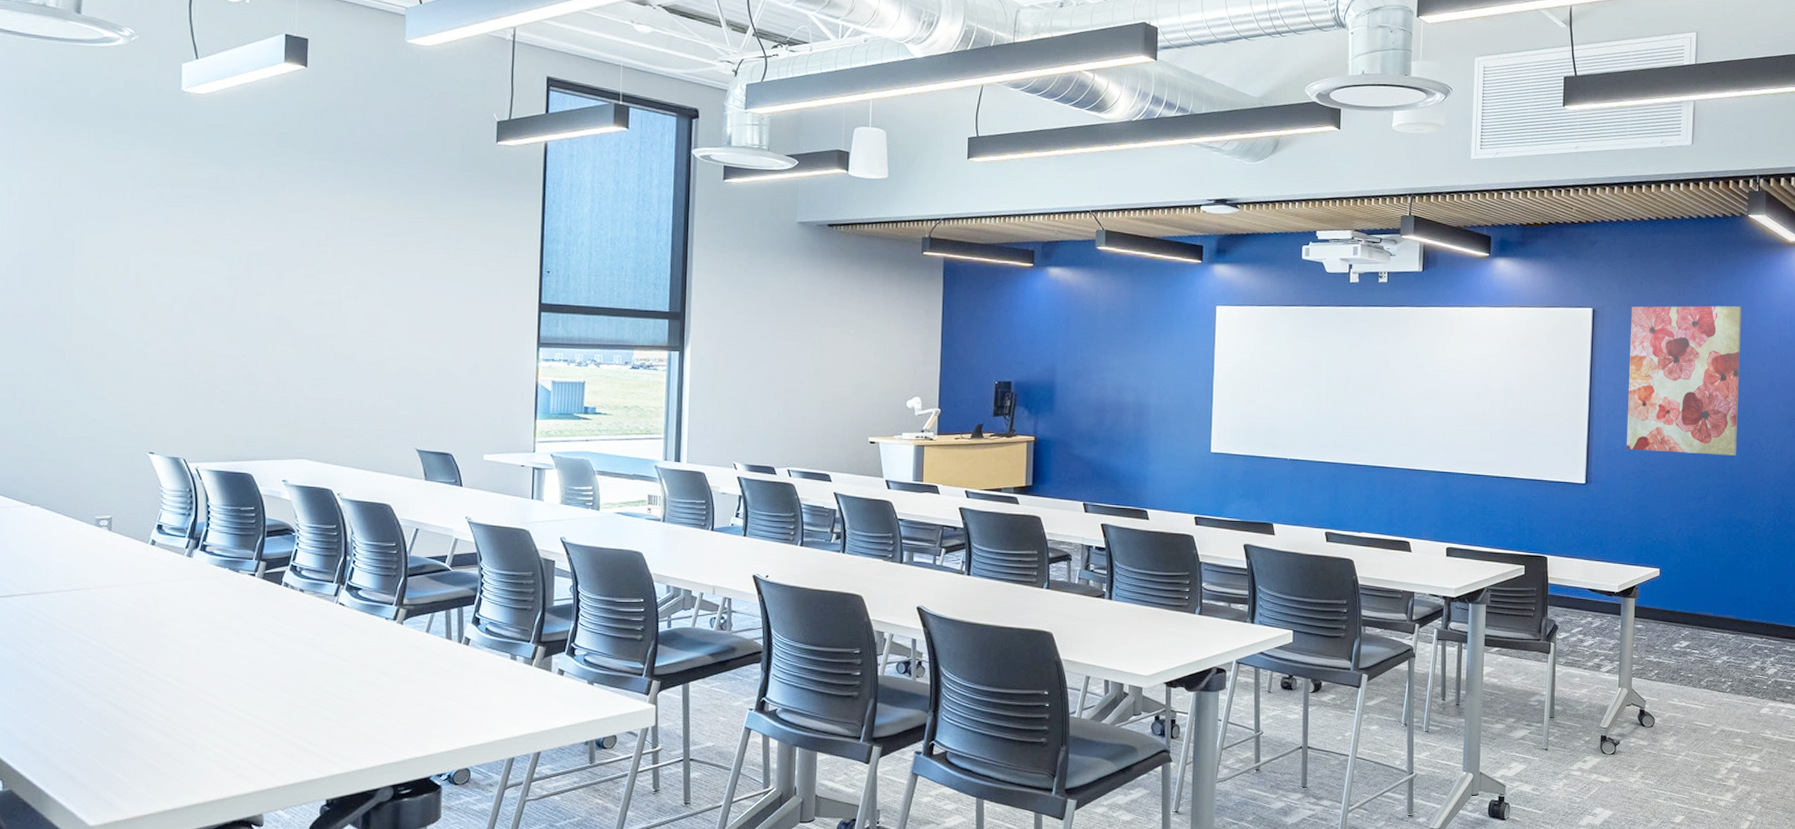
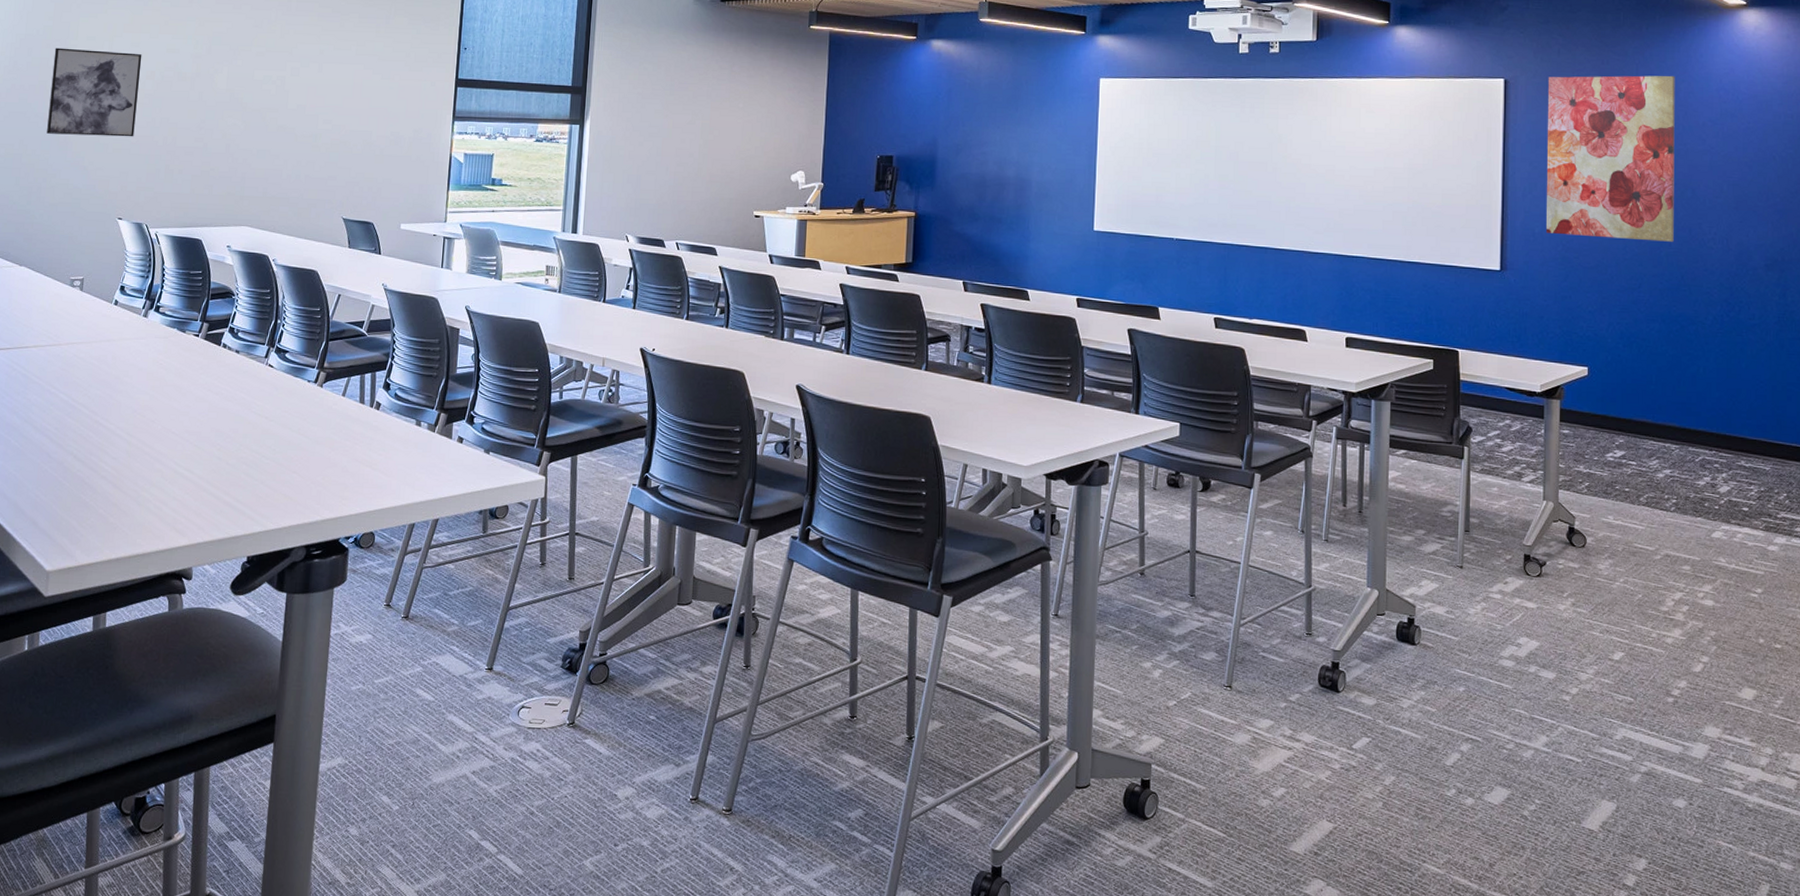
wall art: none [54,267,167,365] -> present [47,47,142,137]

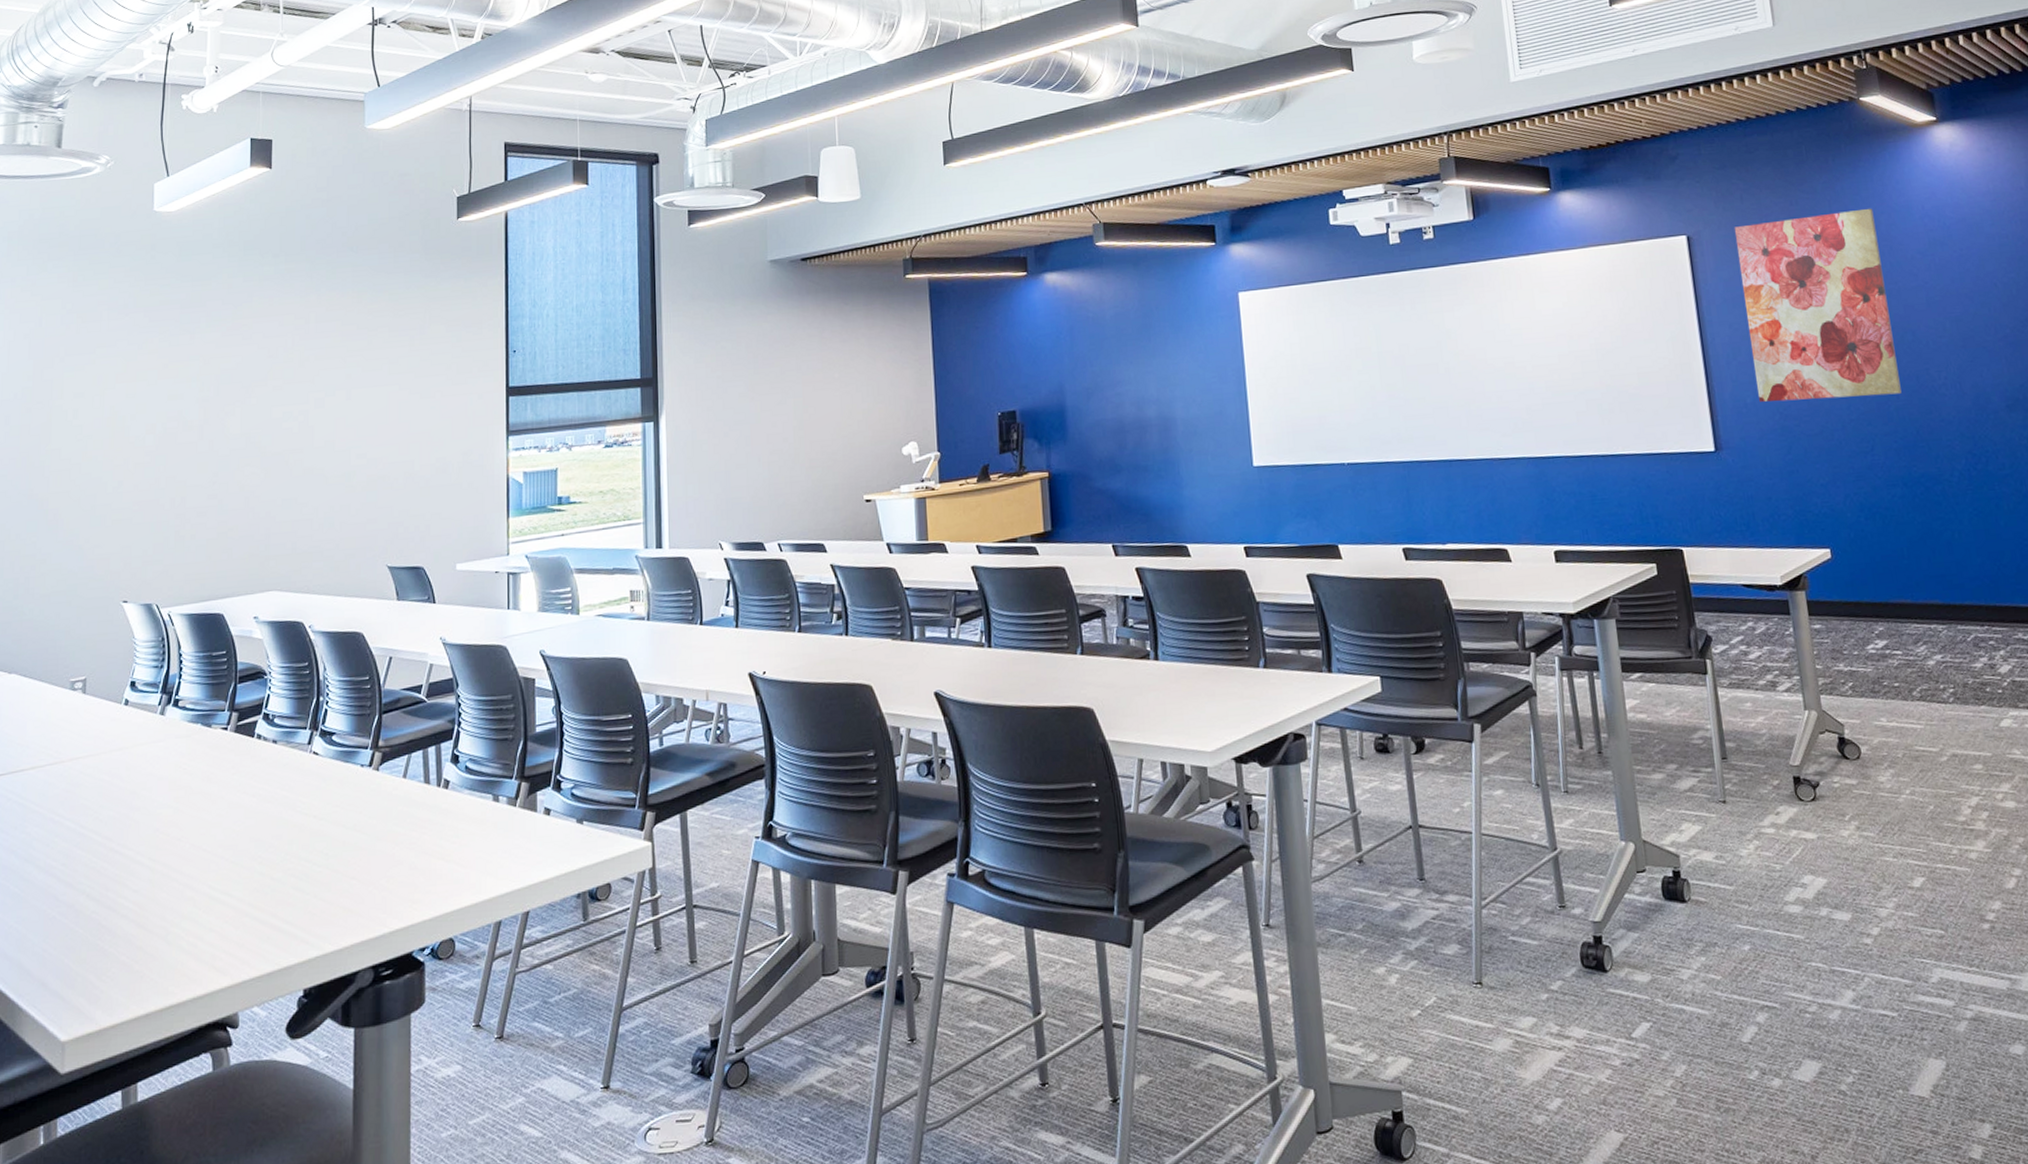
wall art: present [47,47,142,137] -> none [32,405,140,513]

